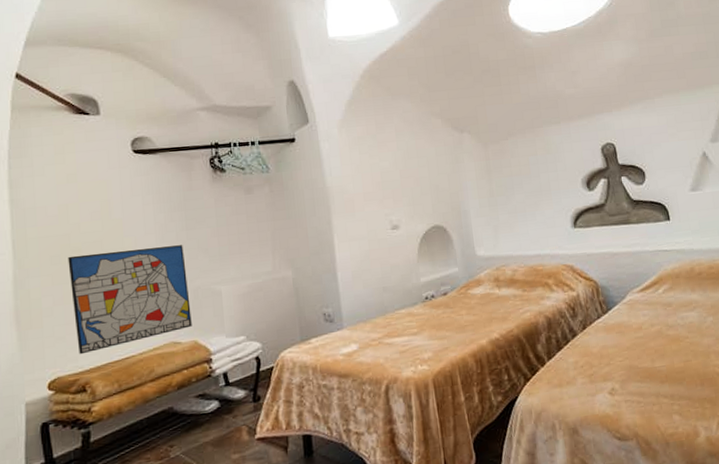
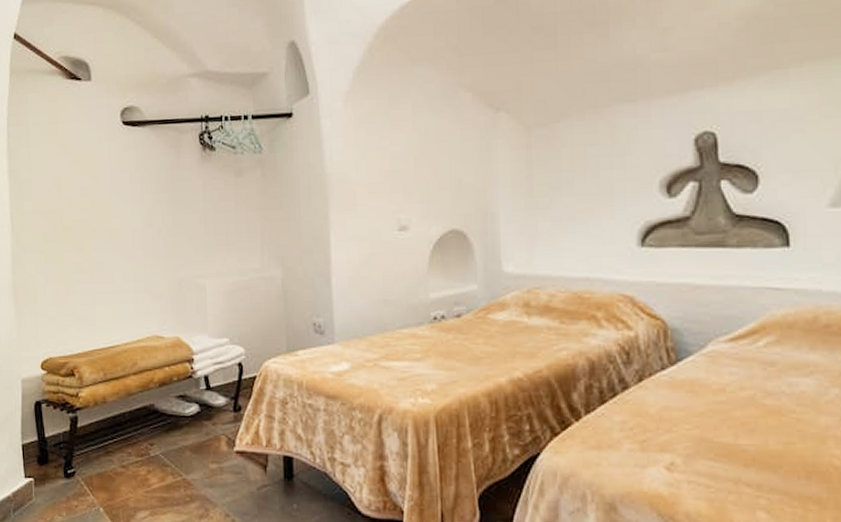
wall art: present [68,245,192,355] -> none [59,231,175,338]

